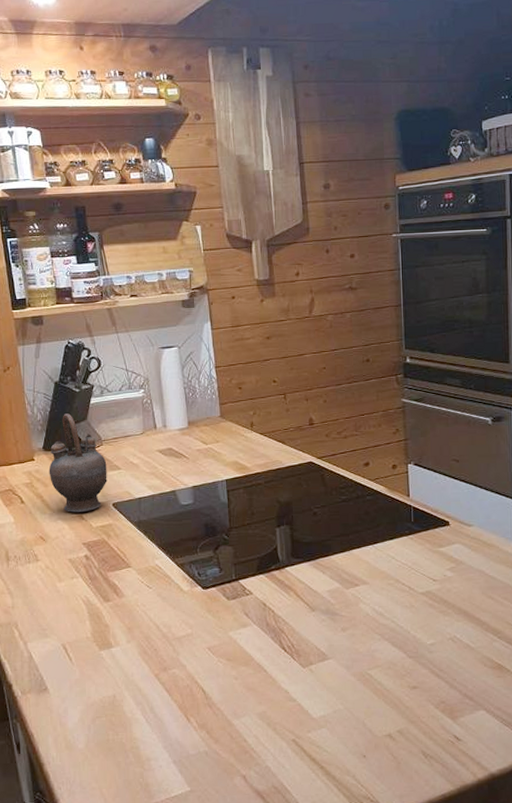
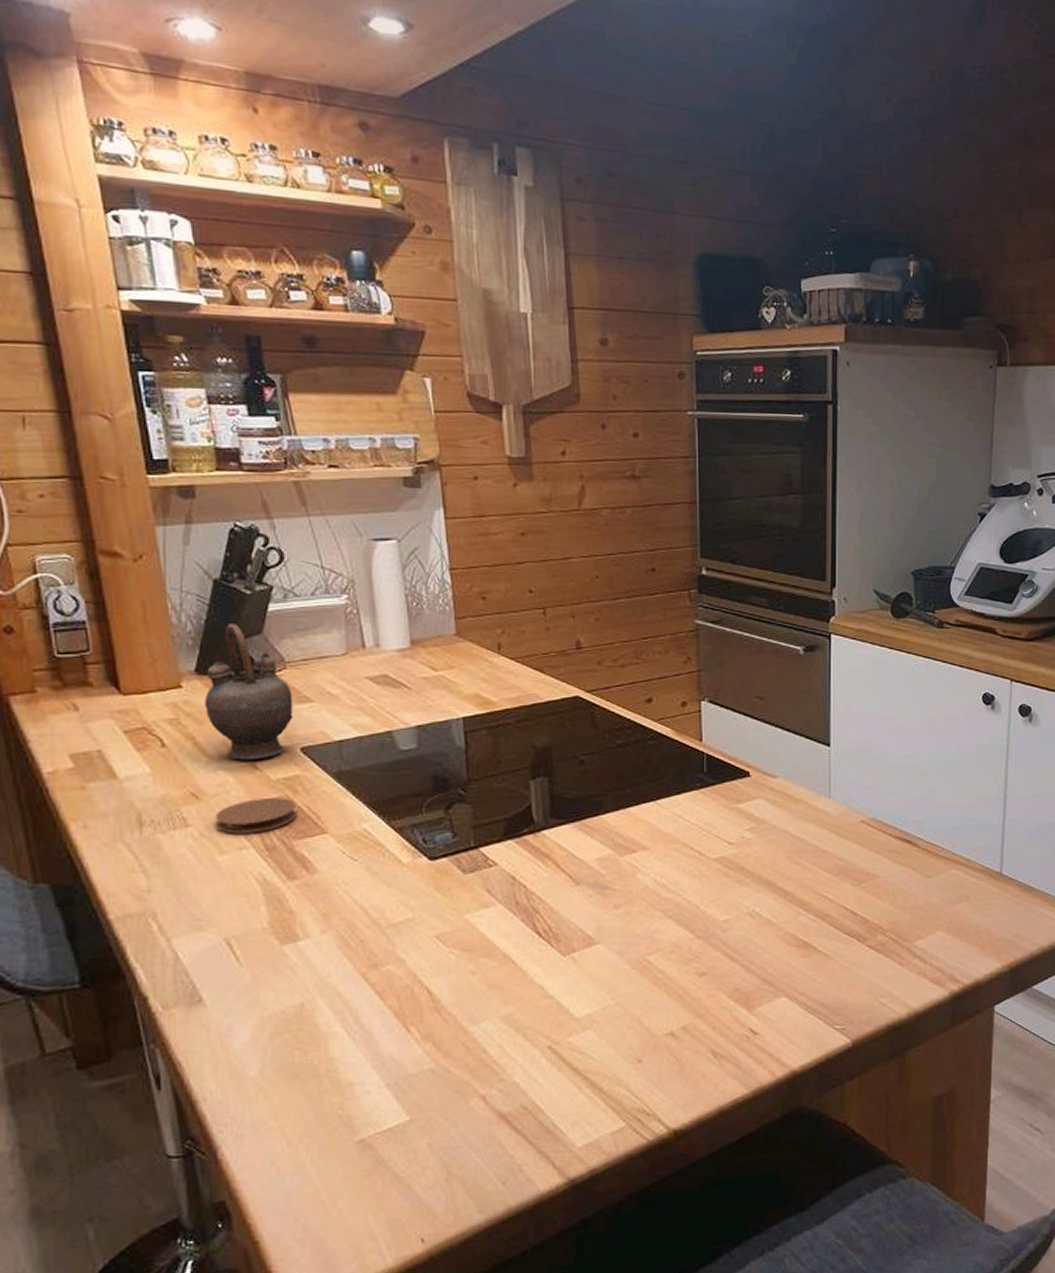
coaster: none [56,541,111,567] -> present [215,798,298,834]

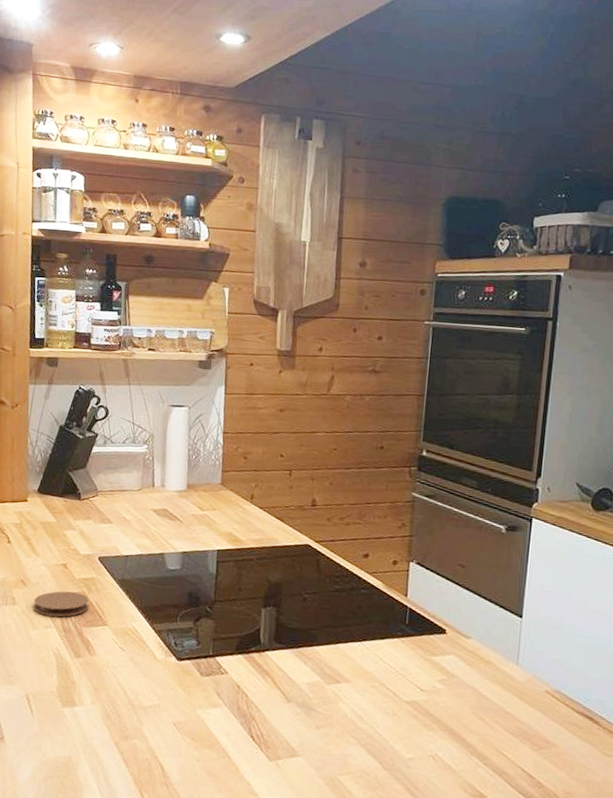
teapot: present [204,624,293,760] -> none [40,459,99,562]

